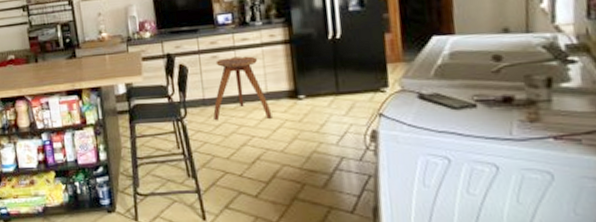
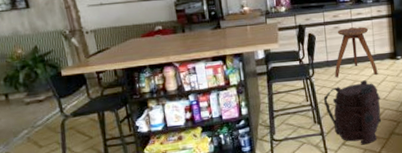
backpack: none [199,125,279,211] -> present [323,80,382,145]

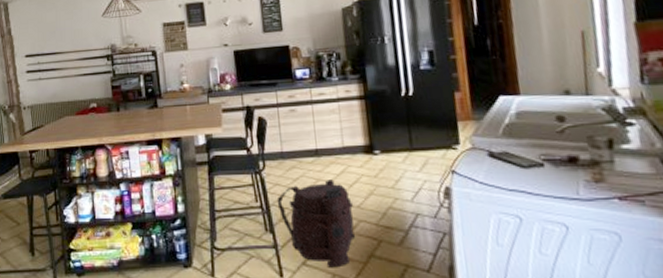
stool: present [335,27,378,77] -> none [291,110,349,173]

